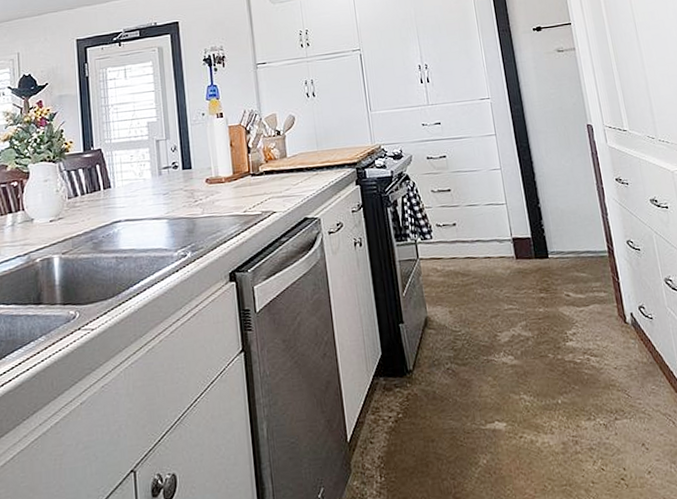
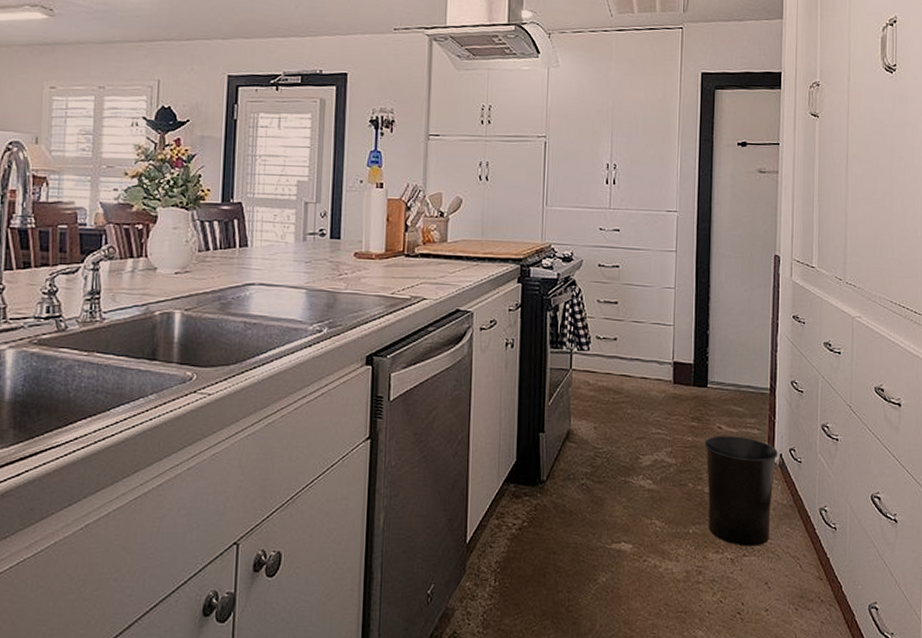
waste bin: none [556,301,637,410] -> present [704,436,778,546]

